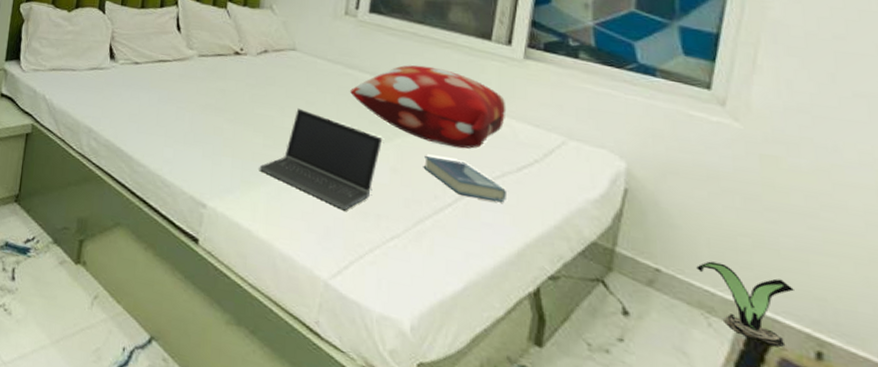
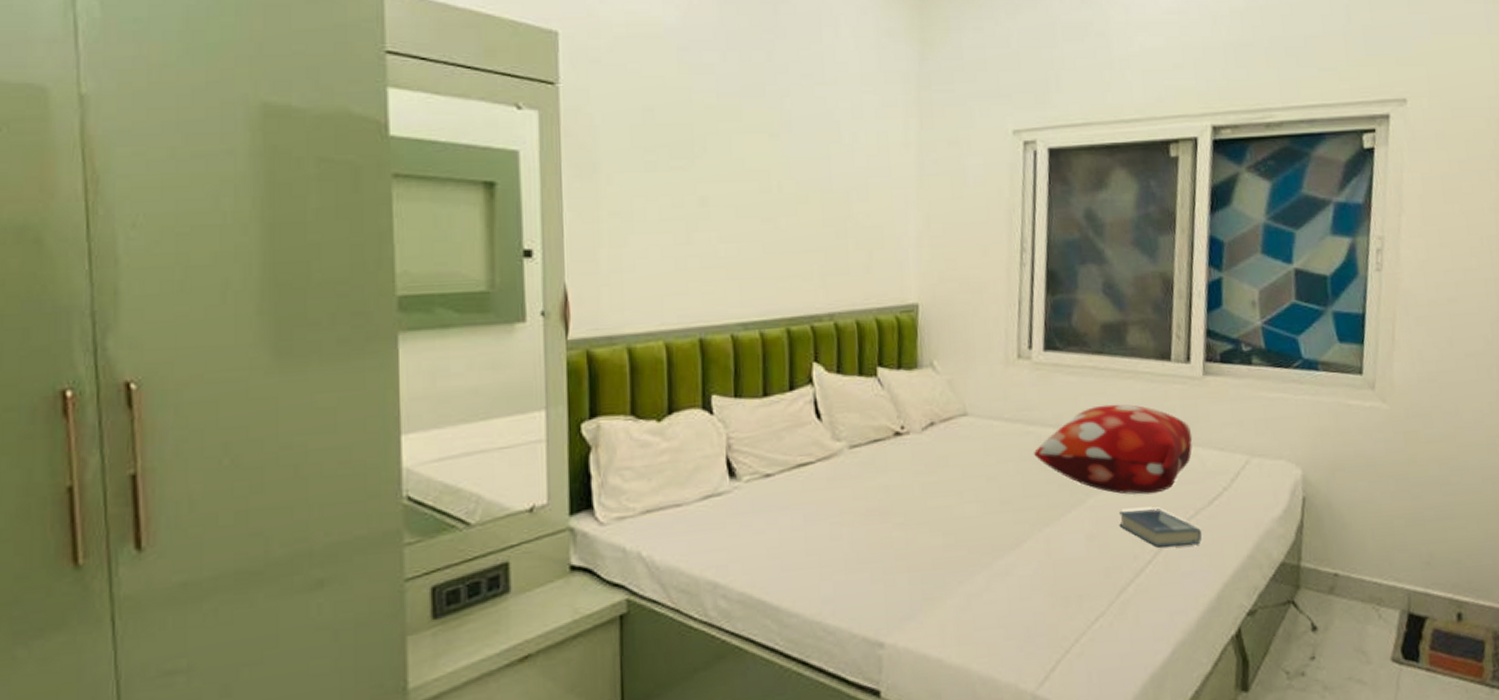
laptop computer: present [259,108,383,211] -> none [942,488,1075,602]
decorative plant: present [696,261,794,347] -> none [1366,551,1438,620]

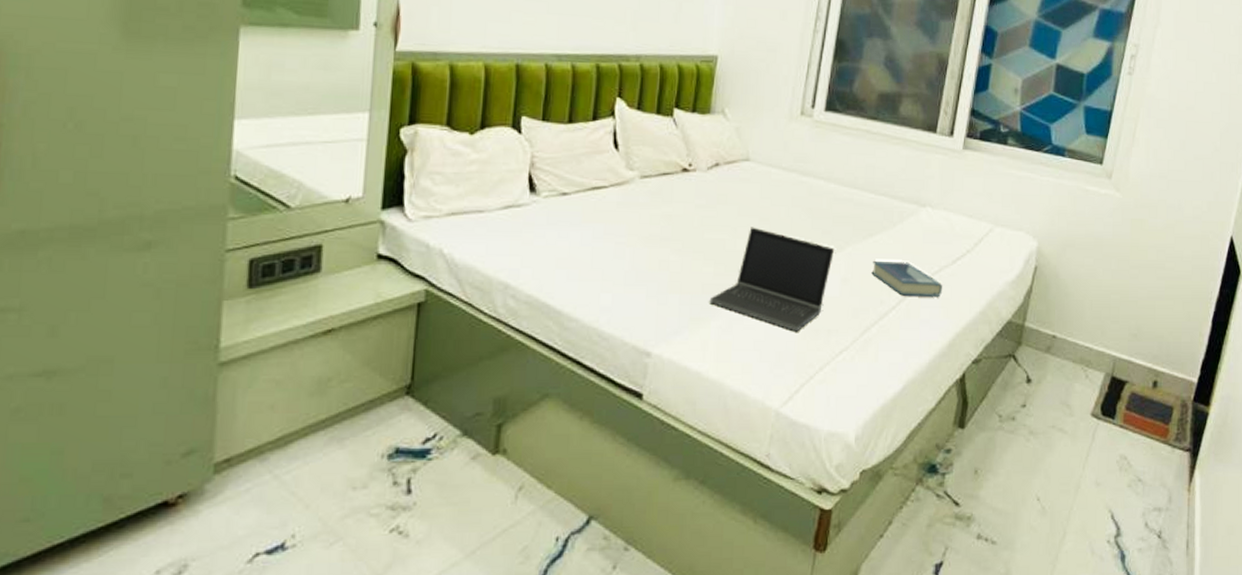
laptop computer: none [942,488,1075,602] -> present [709,227,835,332]
decorative pillow: present [1034,404,1193,495] -> none [804,165,946,249]

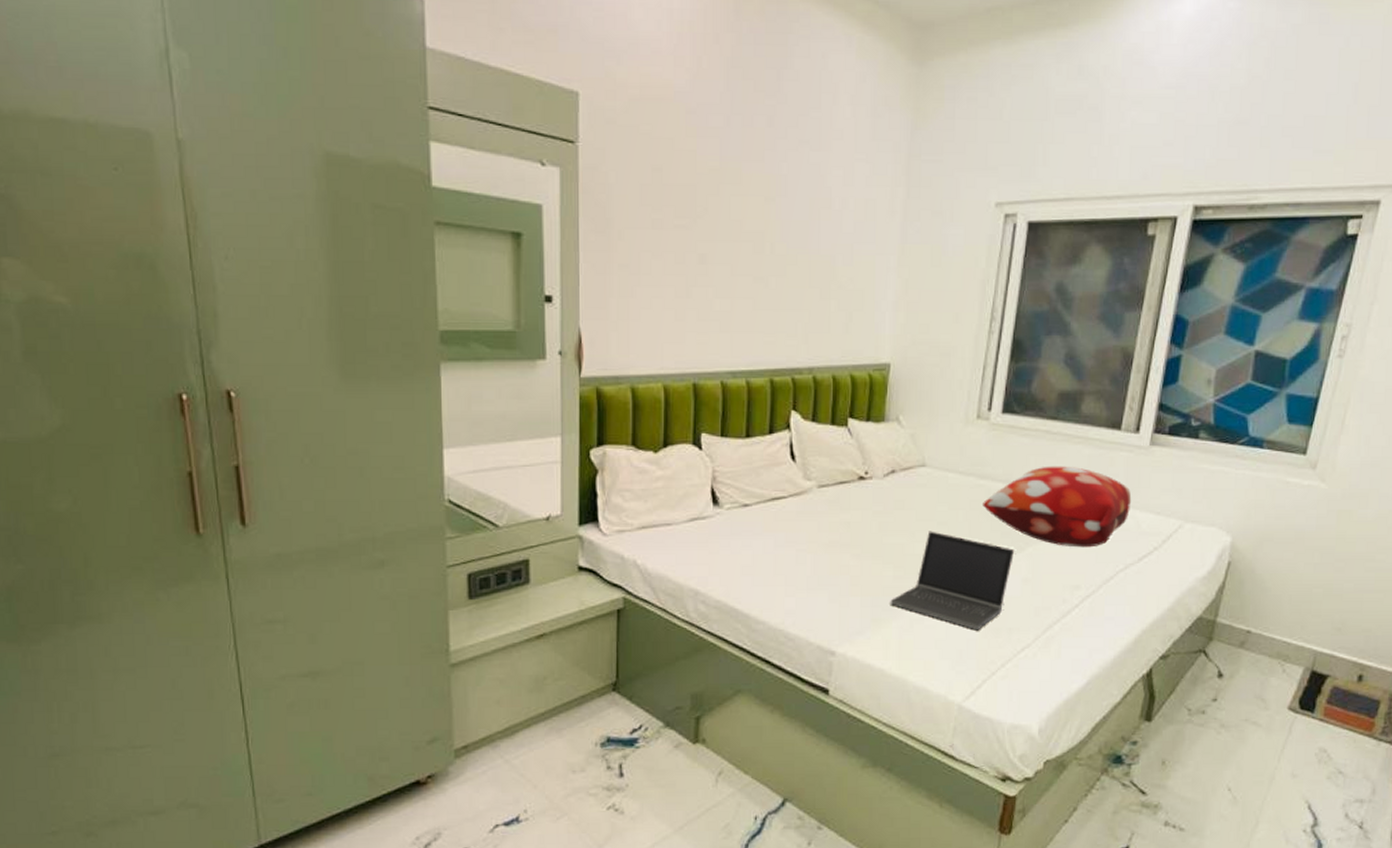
decorative pillow: none [804,165,946,249] -> present [983,466,1132,548]
hardback book: present [871,260,943,296] -> none [1053,560,1129,594]

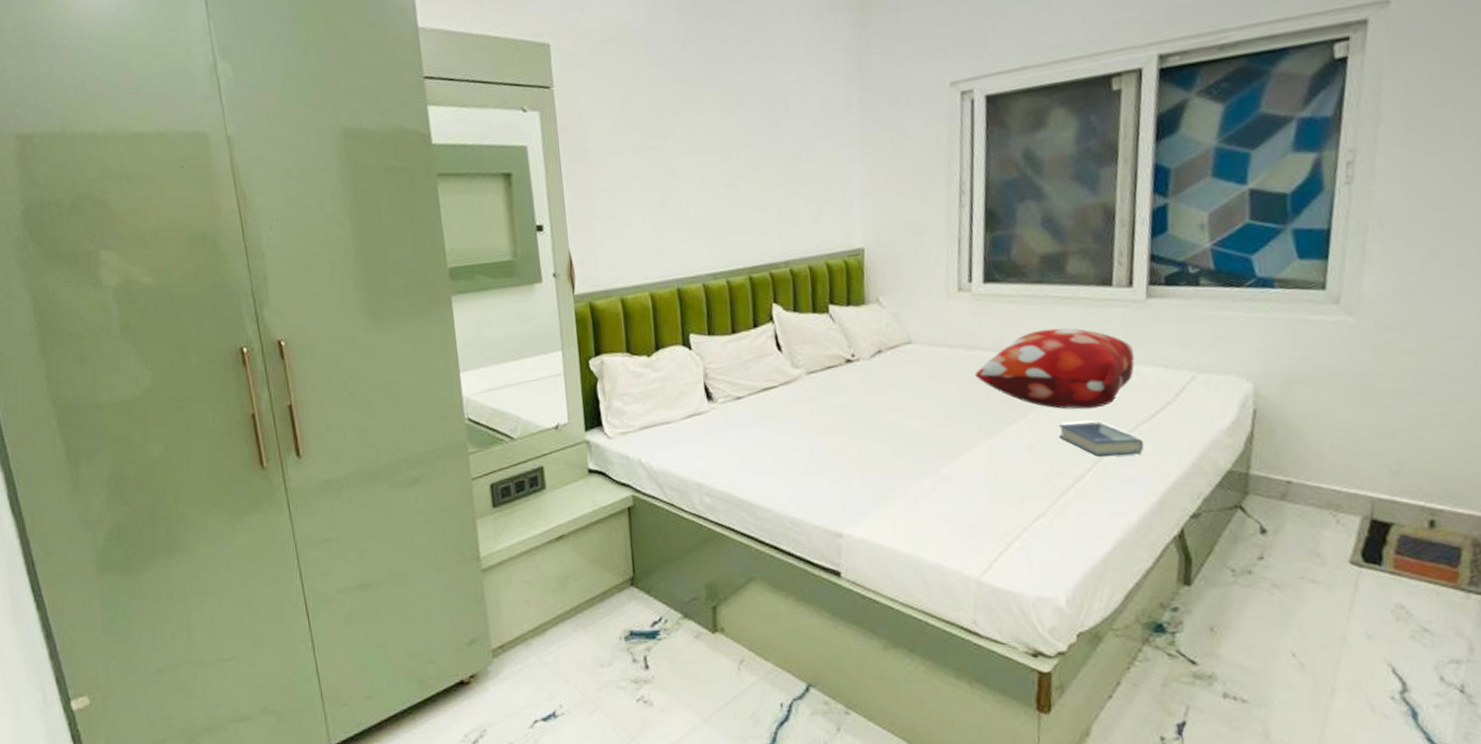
laptop computer: present [890,531,1015,631] -> none [892,406,1016,503]
hardback book: none [1053,560,1129,594] -> present [1059,422,1144,457]

